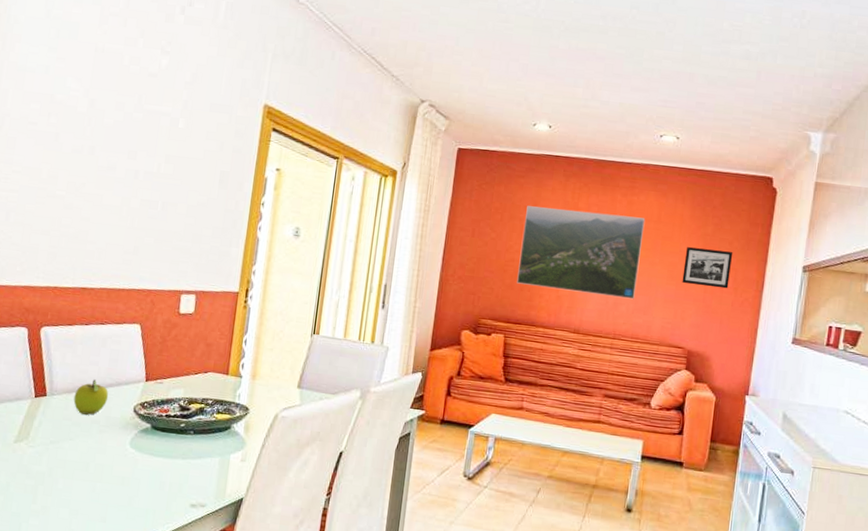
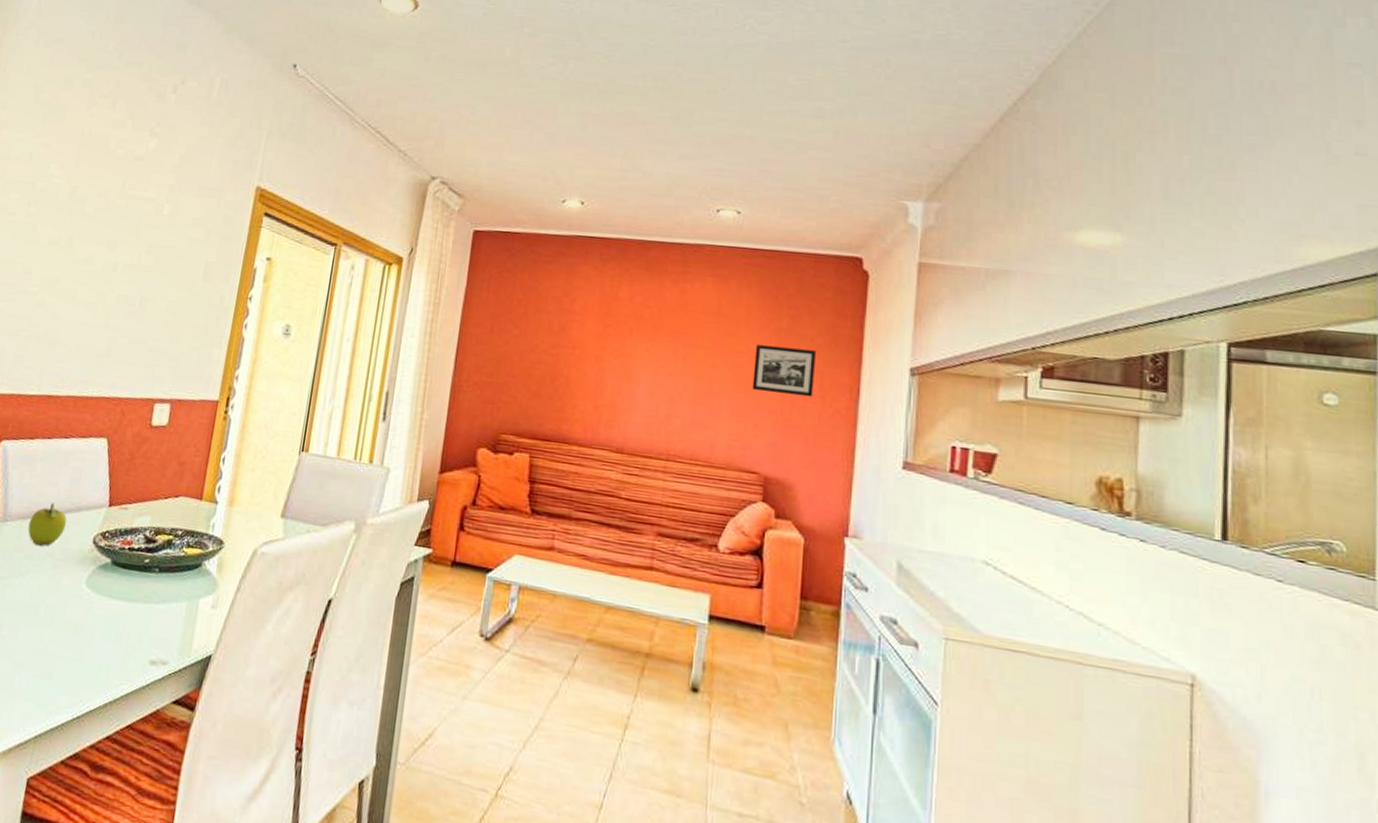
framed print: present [517,206,646,300] -> none [544,296,702,411]

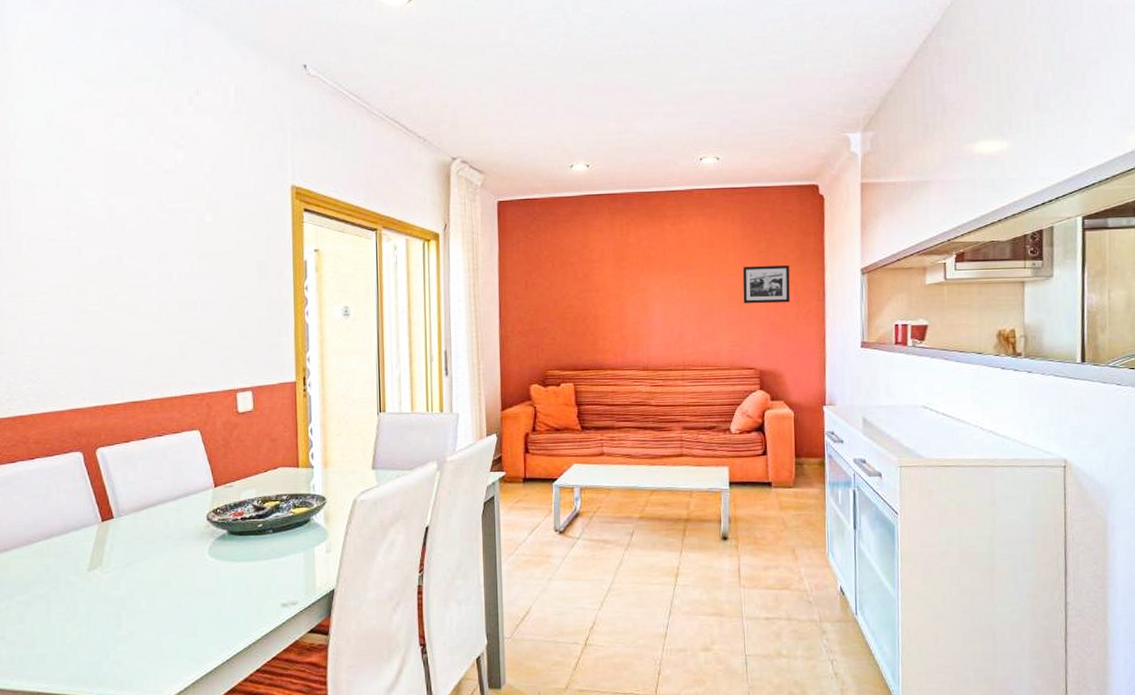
fruit: present [27,503,67,546] -> none [142,493,179,531]

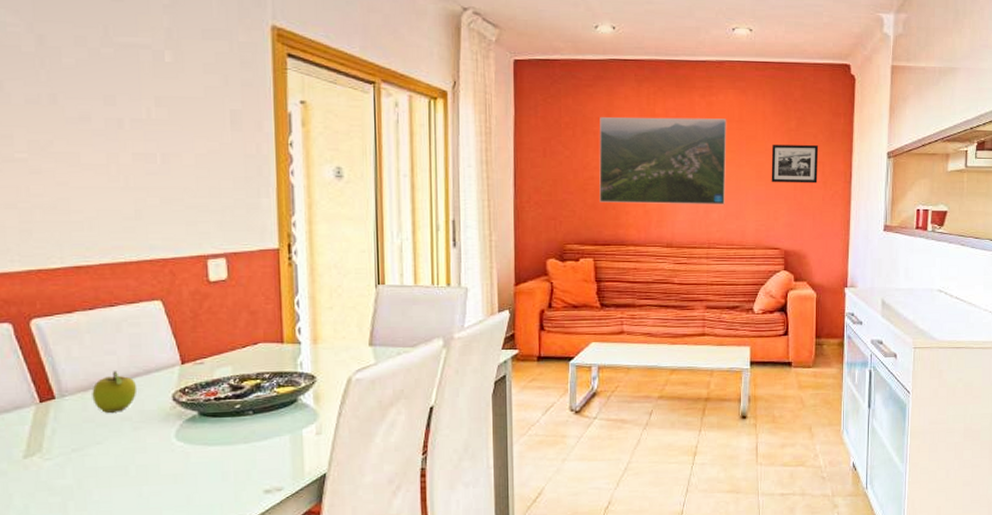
fruit: none [142,493,179,531] -> present [92,371,138,413]
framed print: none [576,244,699,330] -> present [599,117,727,205]

